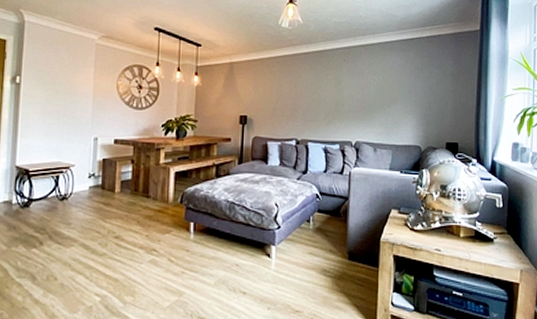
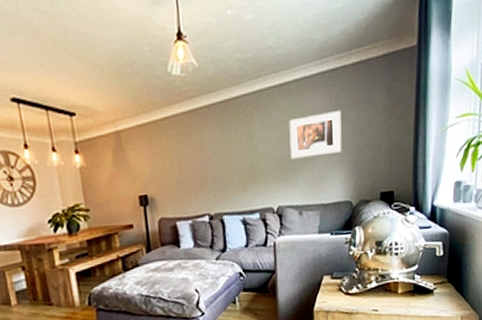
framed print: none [370,70,415,105] -> present [289,109,342,159]

